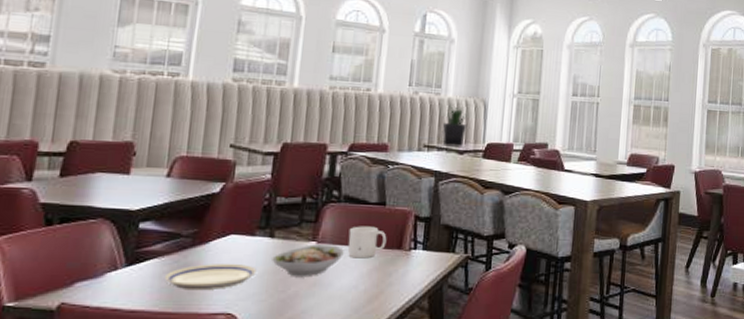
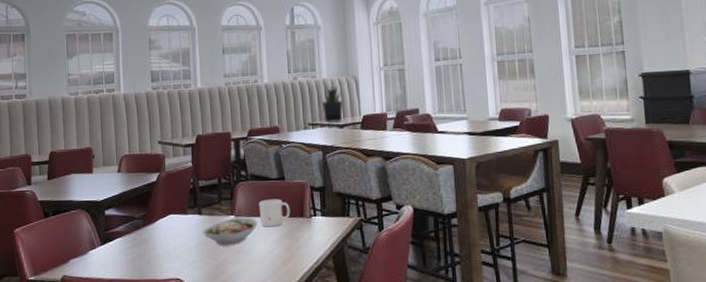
plate: present [165,263,257,291] -> none [129,238,193,262]

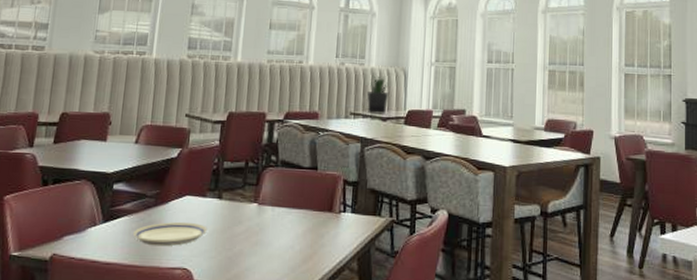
plate: none [129,238,193,262] -> present [133,221,207,247]
salad: present [202,217,257,246] -> none [219,206,282,237]
mug: present [258,199,291,228] -> none [284,189,319,220]

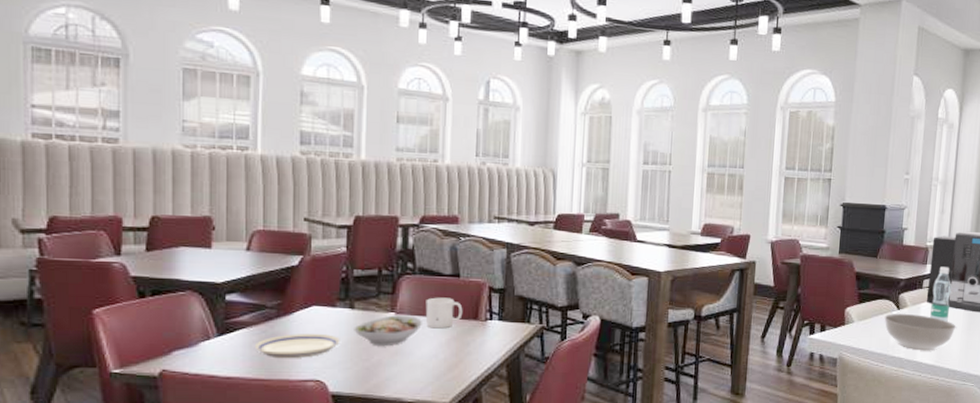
salad: none [219,206,282,237] -> present [352,315,422,347]
mug: none [284,189,319,220] -> present [425,297,463,329]
planter: present [366,75,389,114] -> none [511,176,537,219]

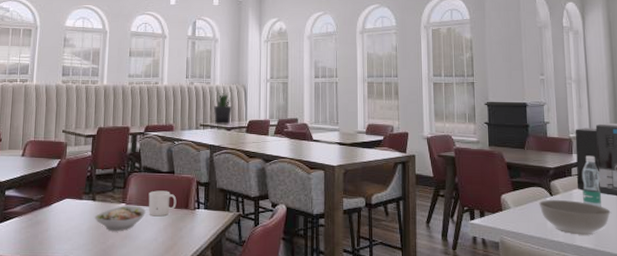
plate: present [255,333,340,359] -> none [23,220,84,242]
planter: none [511,176,537,219] -> present [213,92,232,125]

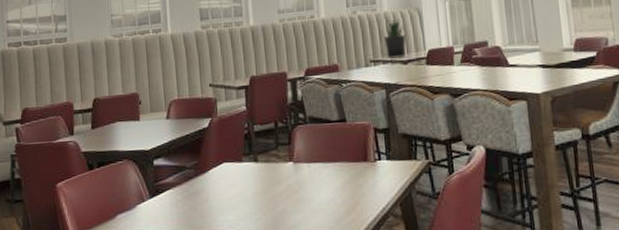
salad: present [94,206,146,232] -> none [258,163,318,195]
mug: present [148,190,177,217] -> none [318,142,353,174]

